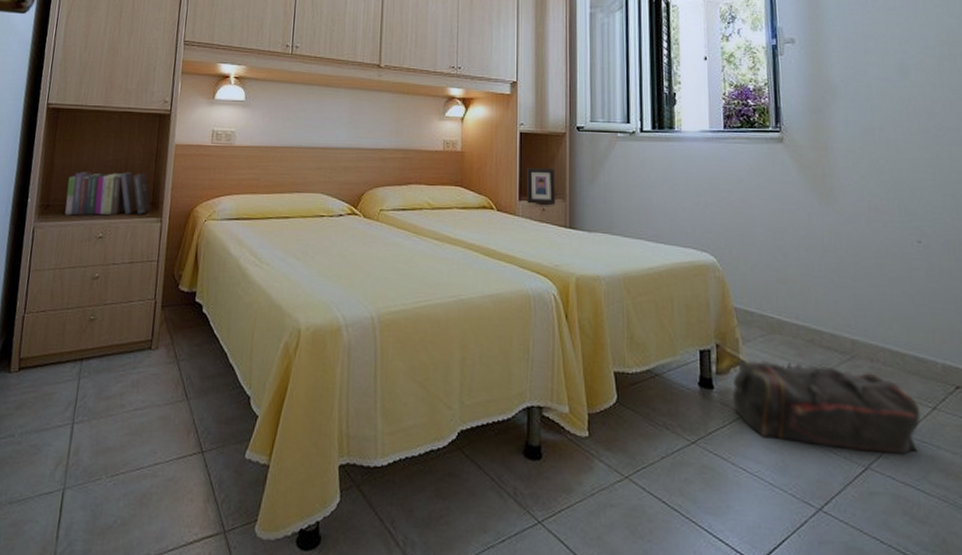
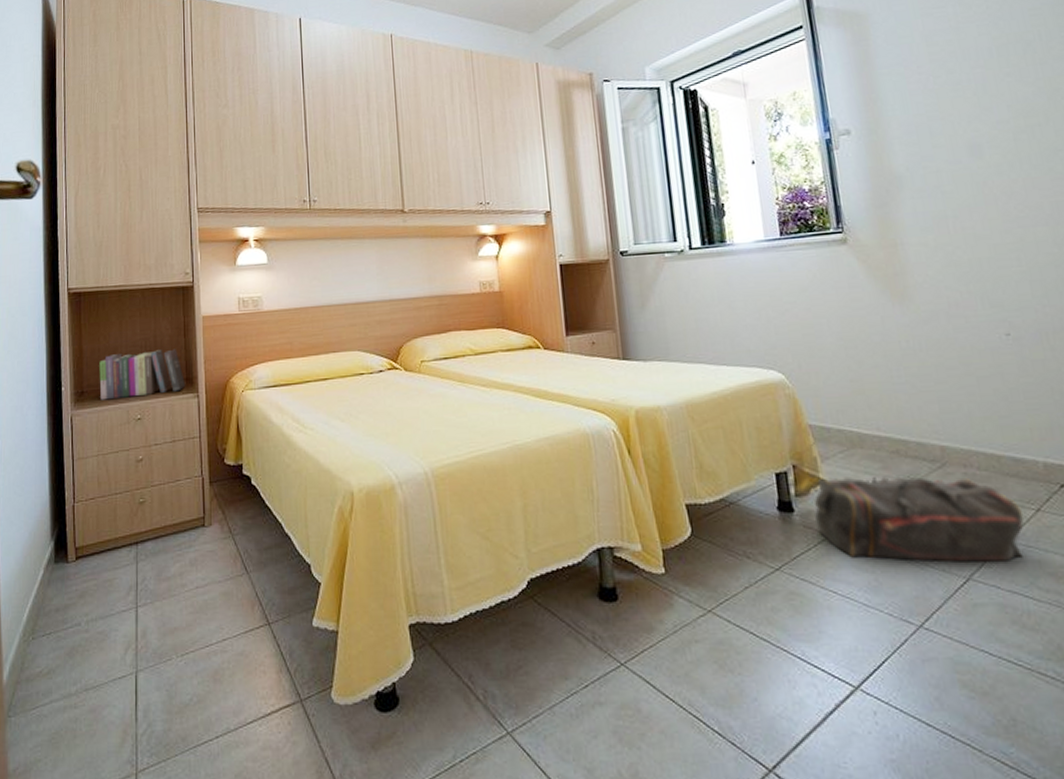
picture frame: present [526,168,556,205] -> none [570,299,606,339]

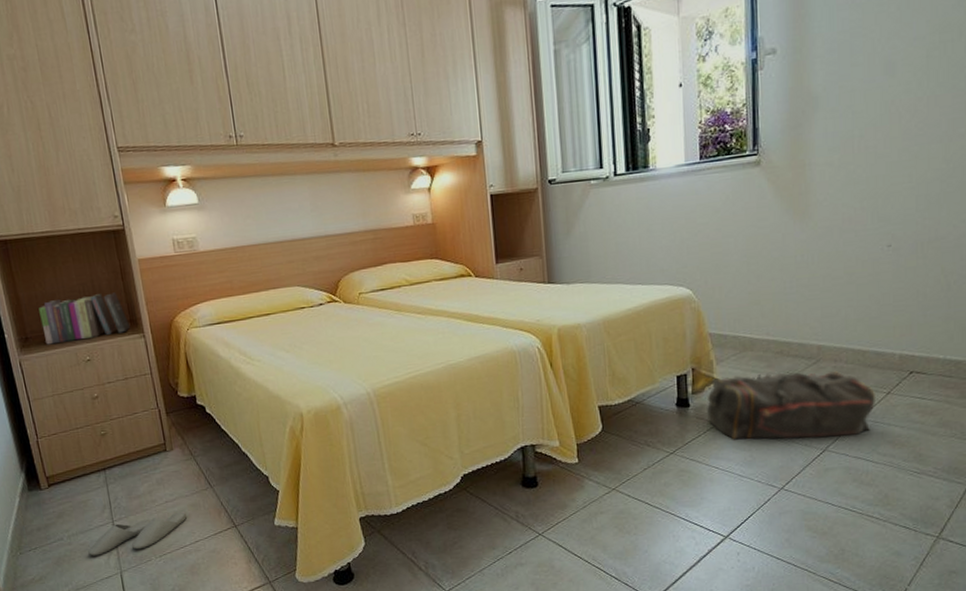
slippers: none [105,599,216,649] -> present [88,510,187,556]

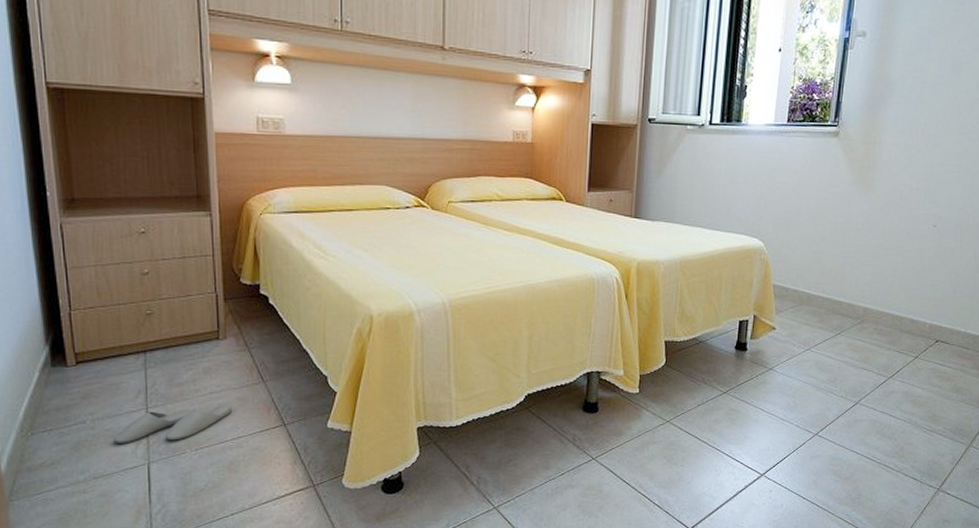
books: present [38,292,131,345] -> none [92,161,197,210]
duffel bag: present [706,371,875,440] -> none [760,326,906,393]

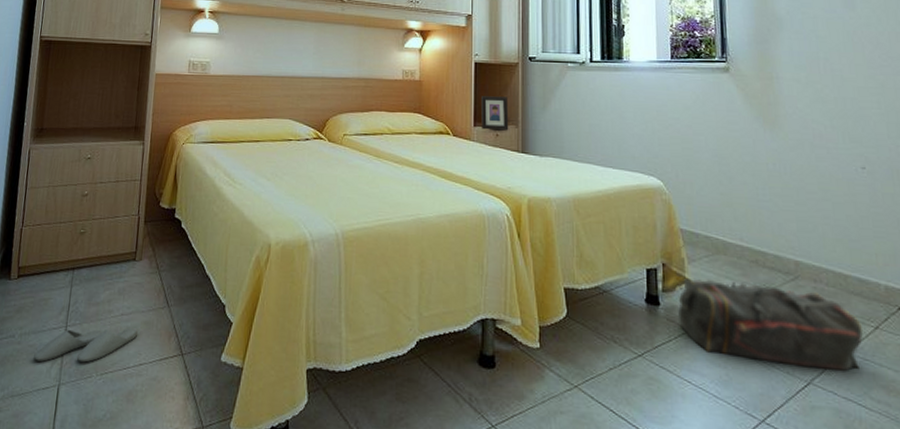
picture frame: none [595,160,624,196] -> present [480,96,509,131]
duffel bag: none [760,326,906,393] -> present [677,278,863,371]

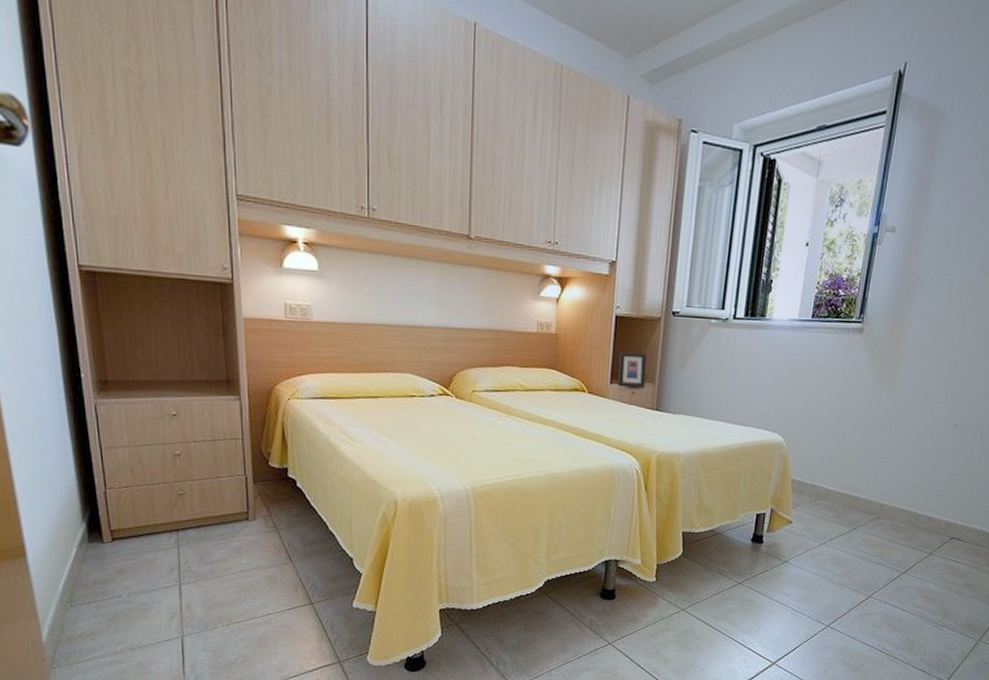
slippers: present [34,326,138,363] -> none [148,581,261,617]
duffel bag: present [677,278,863,371] -> none [776,520,920,587]

